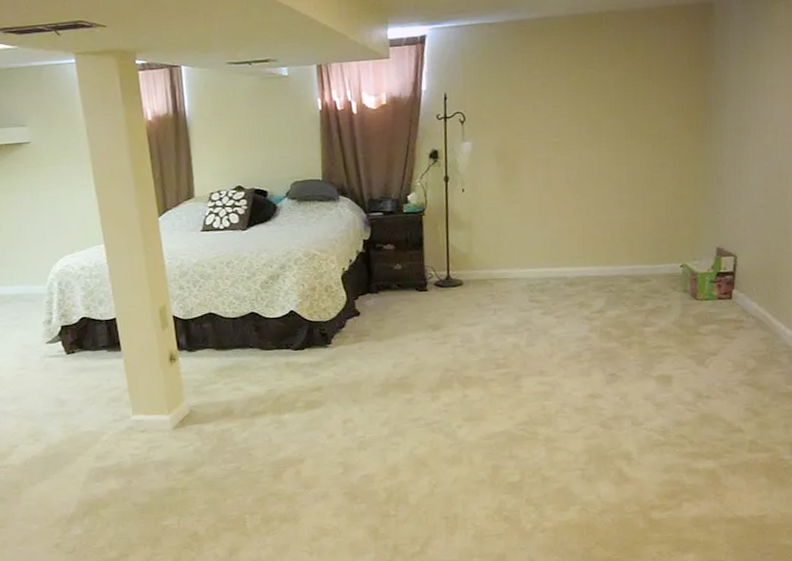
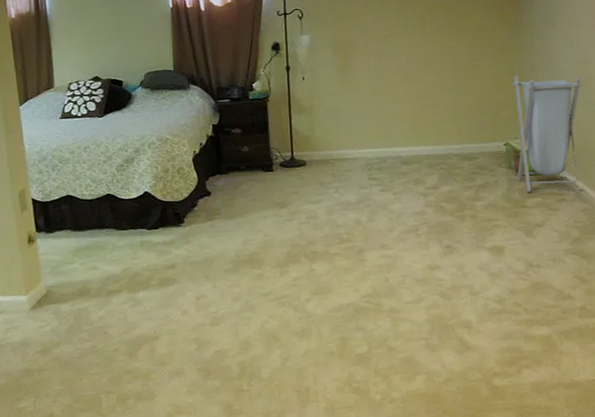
laundry hamper: none [692,189,774,318] -> present [511,75,582,192]

